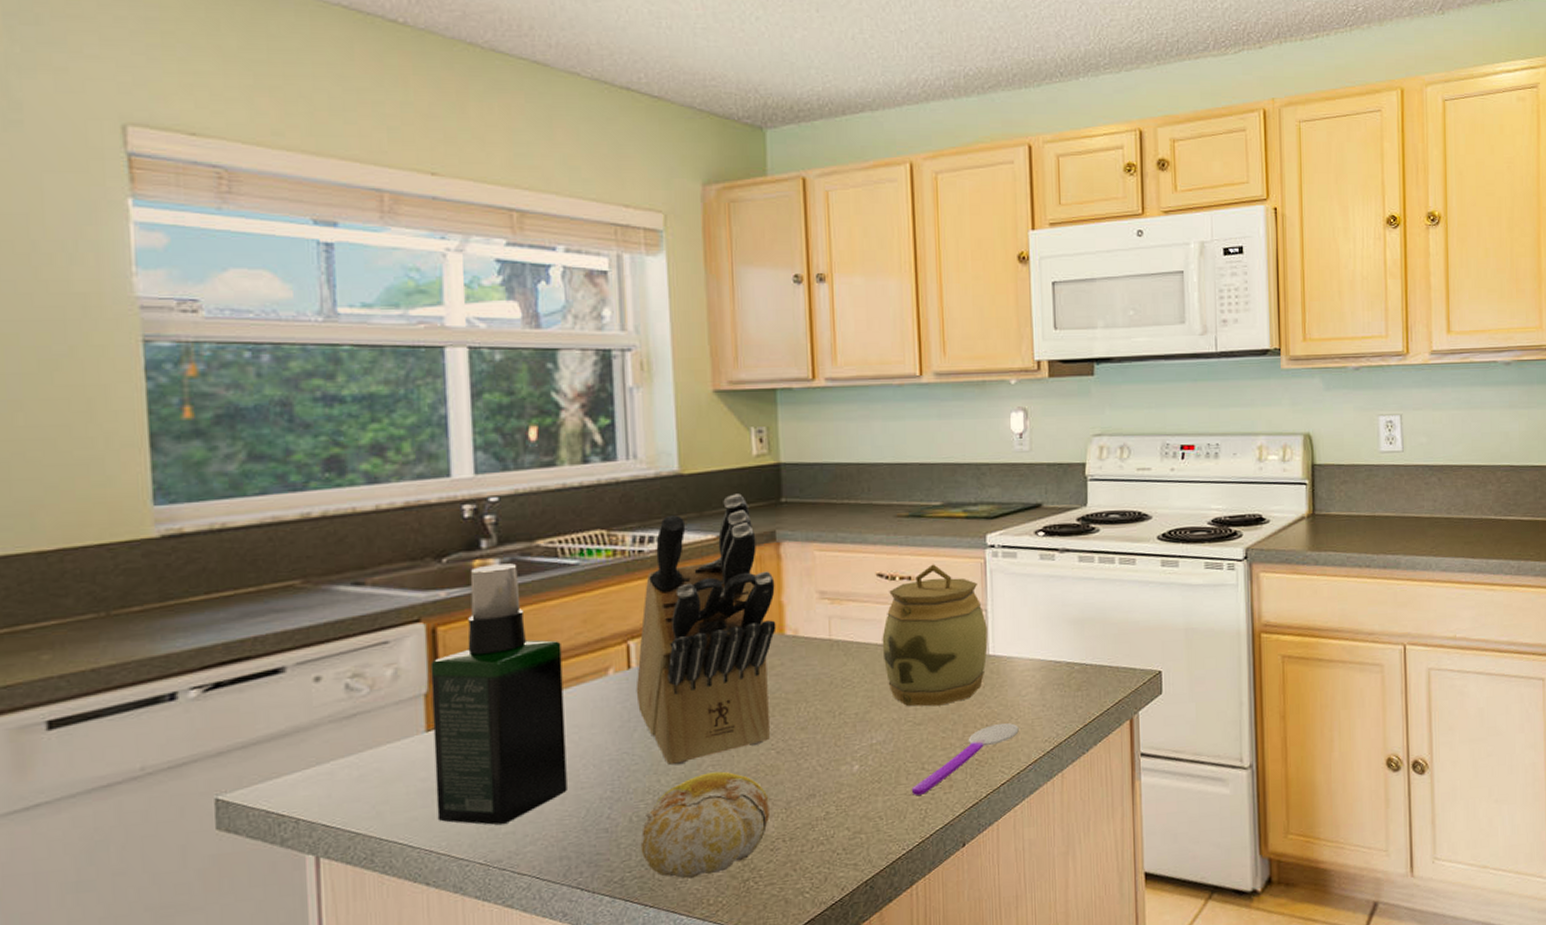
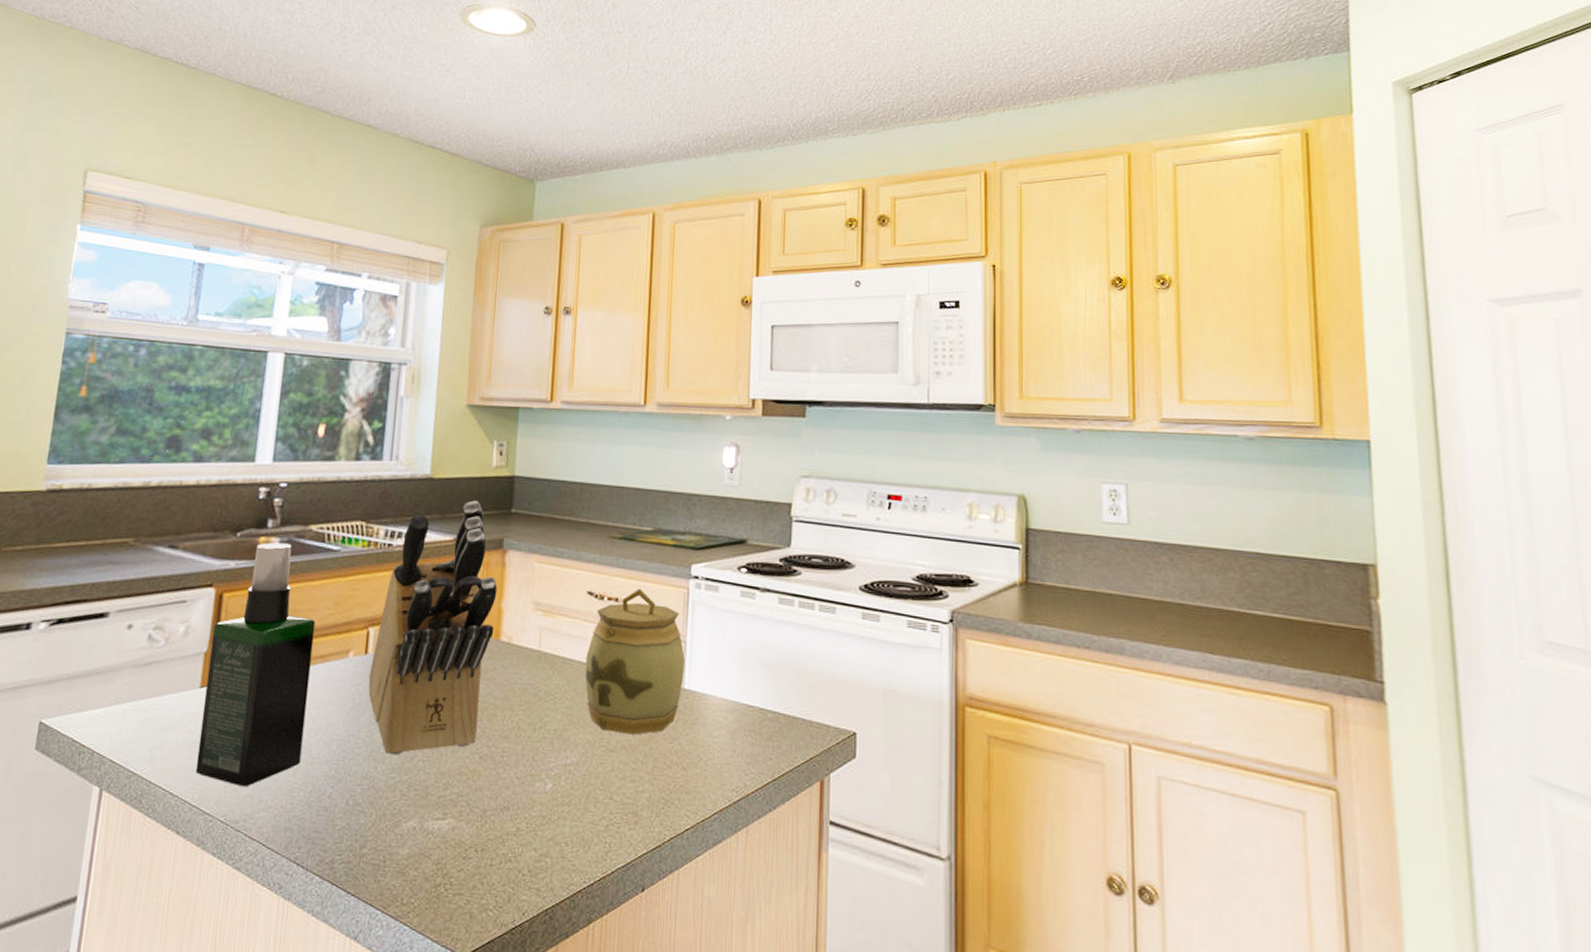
fruit: present [640,771,770,879] -> none [351,767,468,873]
spoon: present [912,723,1019,795] -> none [599,763,707,826]

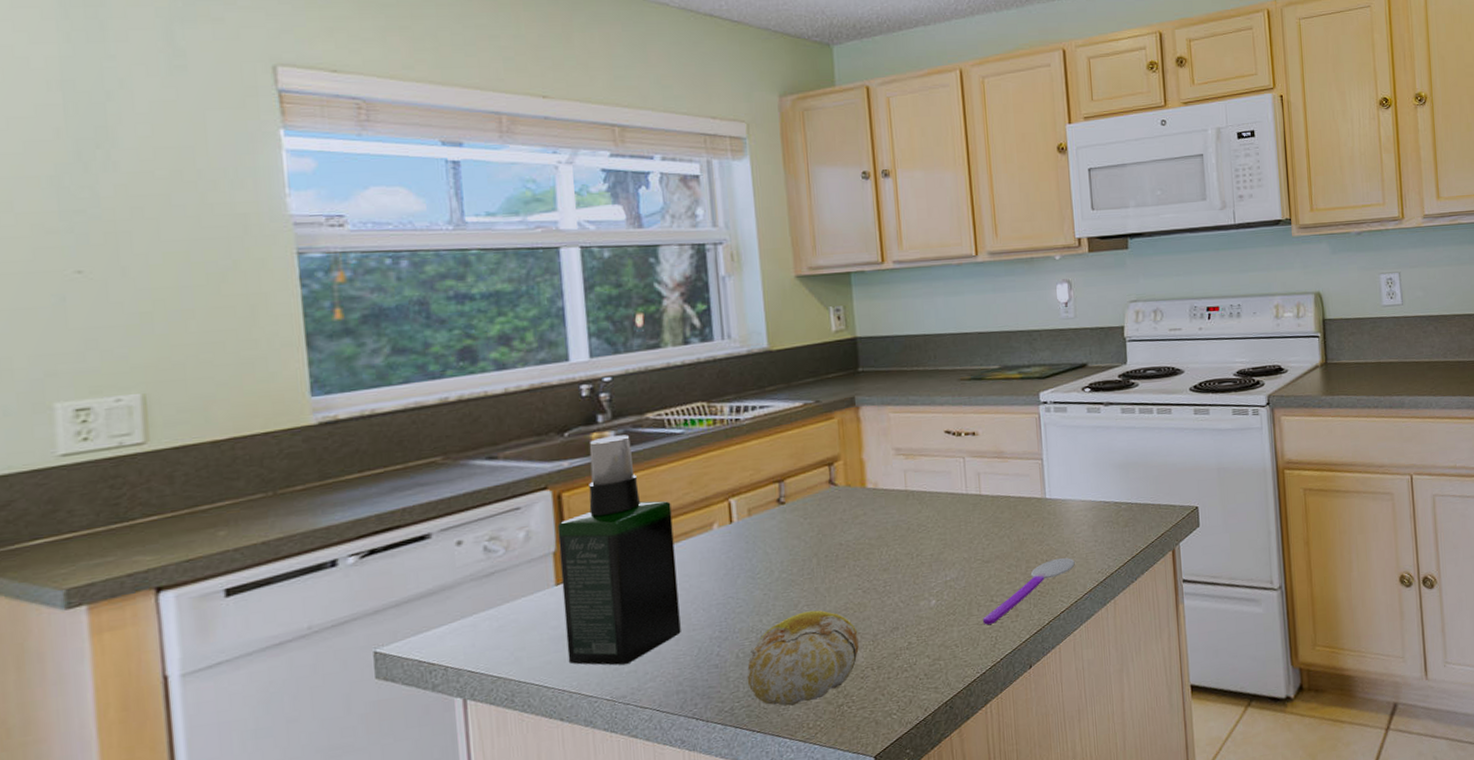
fruit: none [351,767,468,873] -> present [746,610,859,706]
knife block: present [368,500,498,755] -> none [737,365,859,607]
jar: present [585,588,685,735] -> none [951,420,1045,547]
spoon: none [599,763,707,826] -> present [983,558,1075,625]

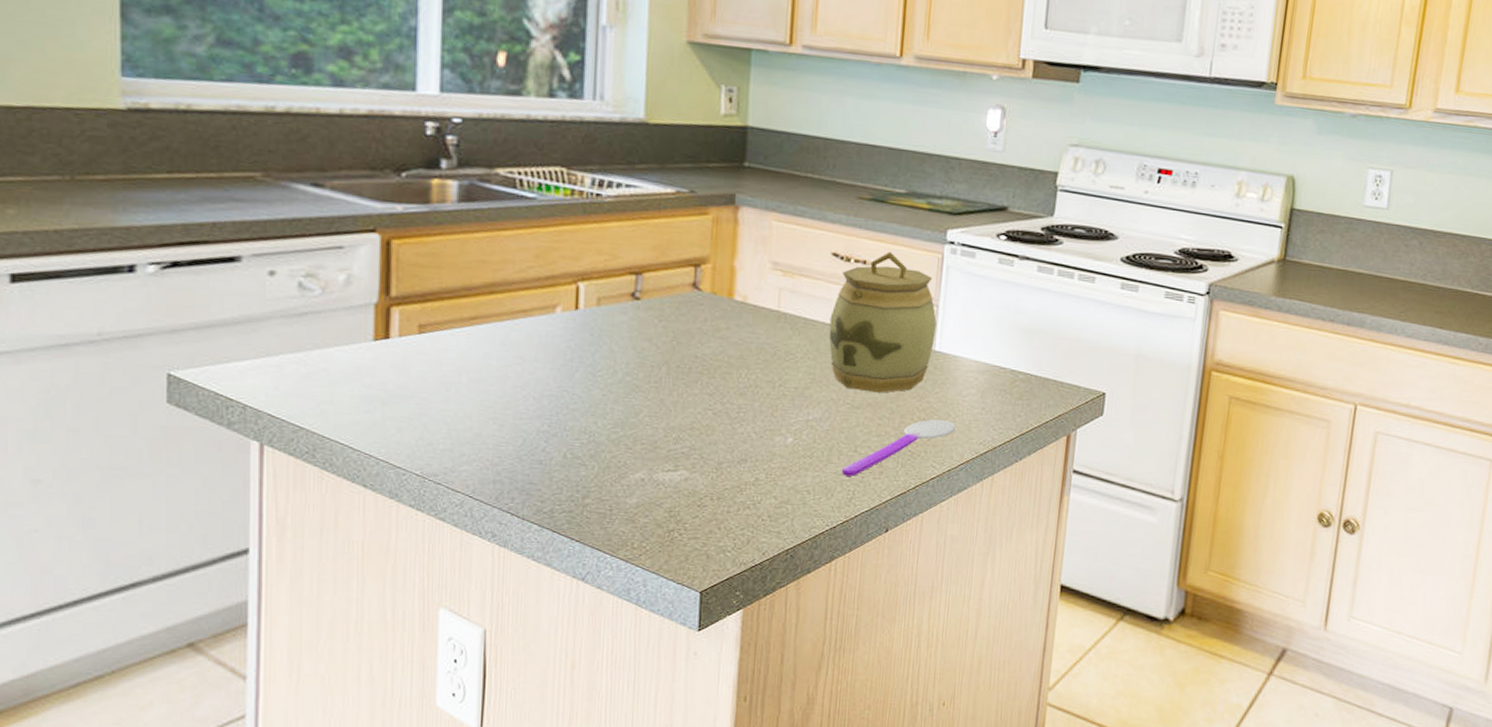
spray bottle: present [557,435,681,666] -> none [379,185,512,442]
fruit: present [746,610,859,706] -> none [572,422,701,521]
jar: none [951,420,1045,547] -> present [829,251,937,393]

